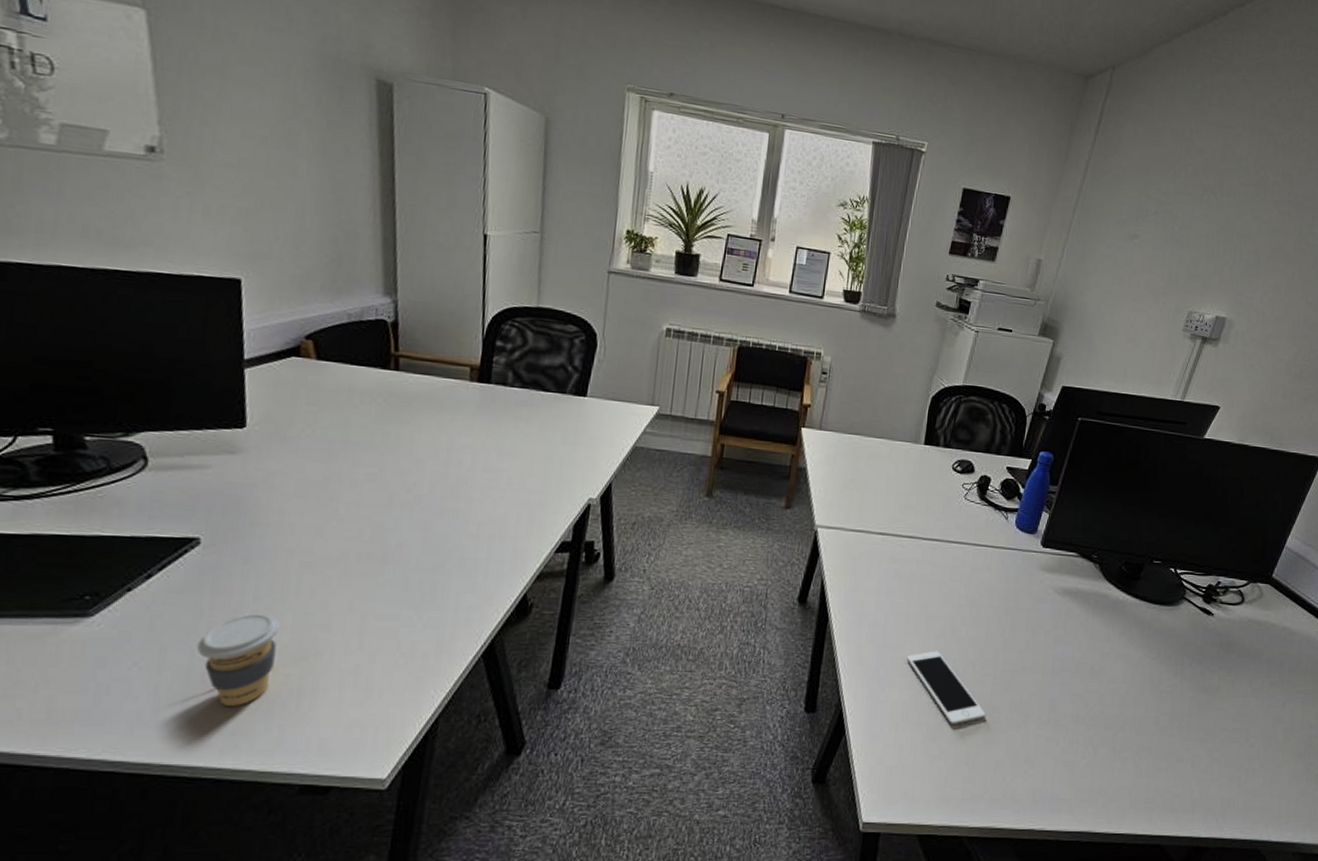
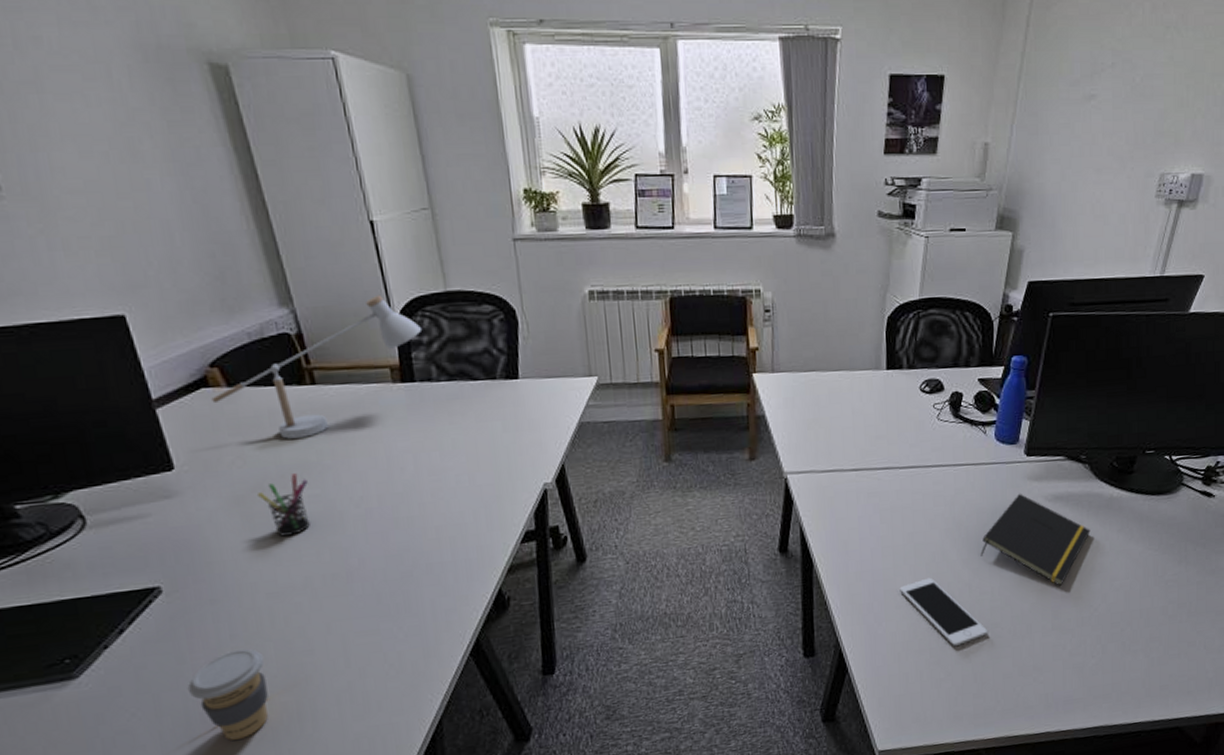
desk lamp: none [298,299,509,418] -> present [211,294,423,439]
pen holder: none [316,450,368,509] -> present [256,473,310,537]
notepad: none [988,581,1094,680] -> present [980,493,1091,586]

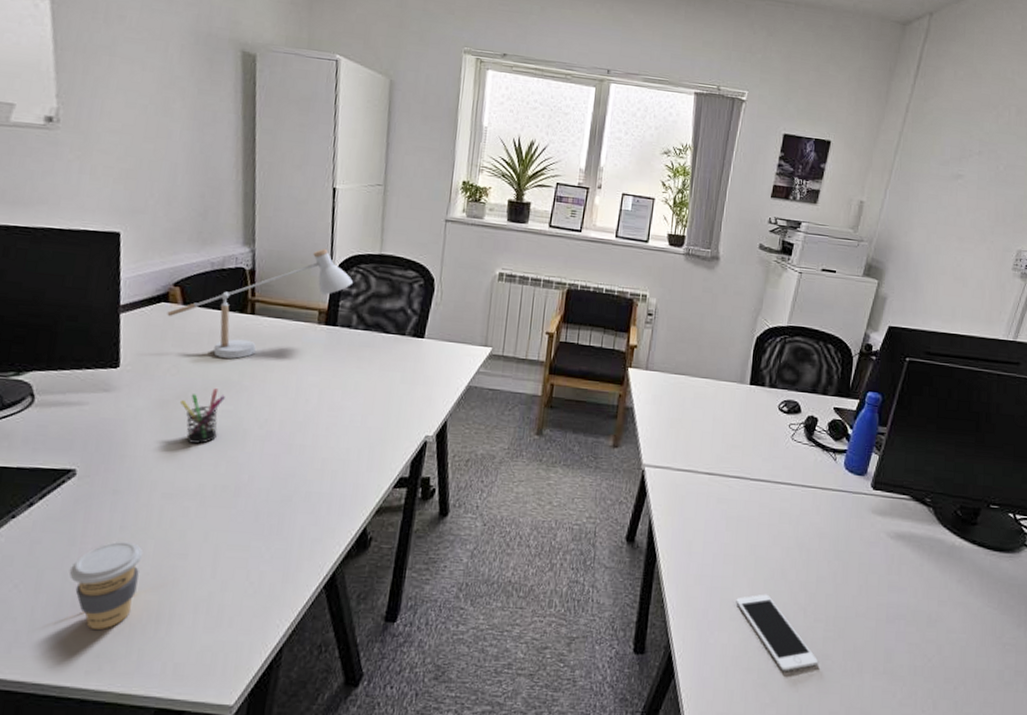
notepad: present [980,493,1091,586] -> none [819,525,930,628]

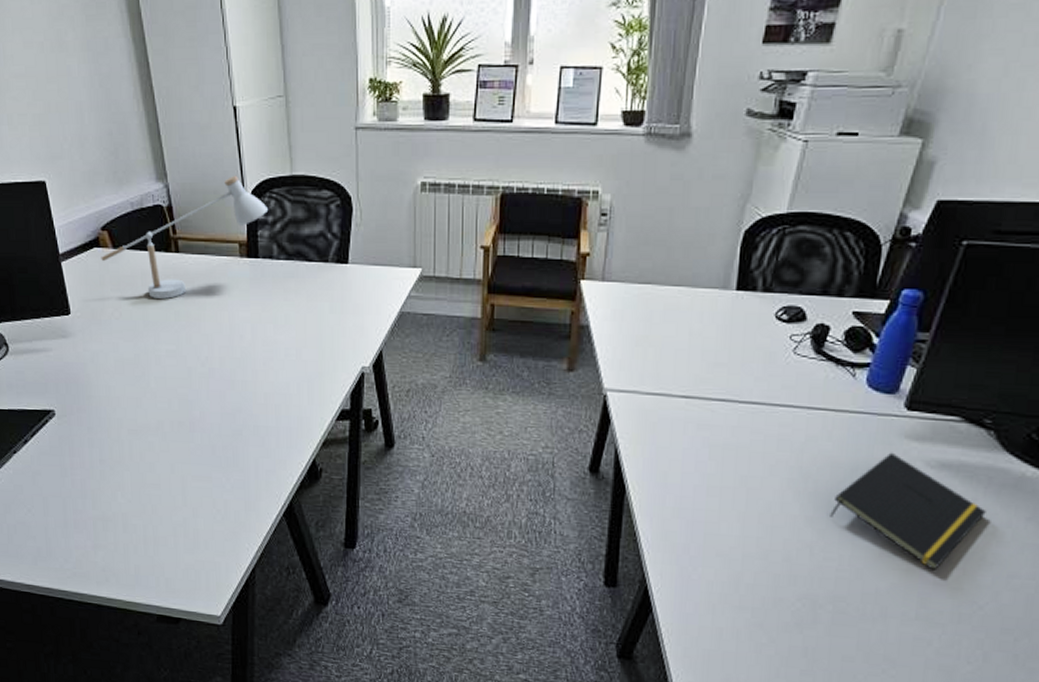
coffee cup: present [68,541,143,630] -> none [67,472,123,548]
pen holder: present [179,388,225,444] -> none [127,329,166,383]
cell phone: present [736,594,819,672] -> none [723,529,829,613]
notepad: none [819,525,930,628] -> present [830,452,987,570]

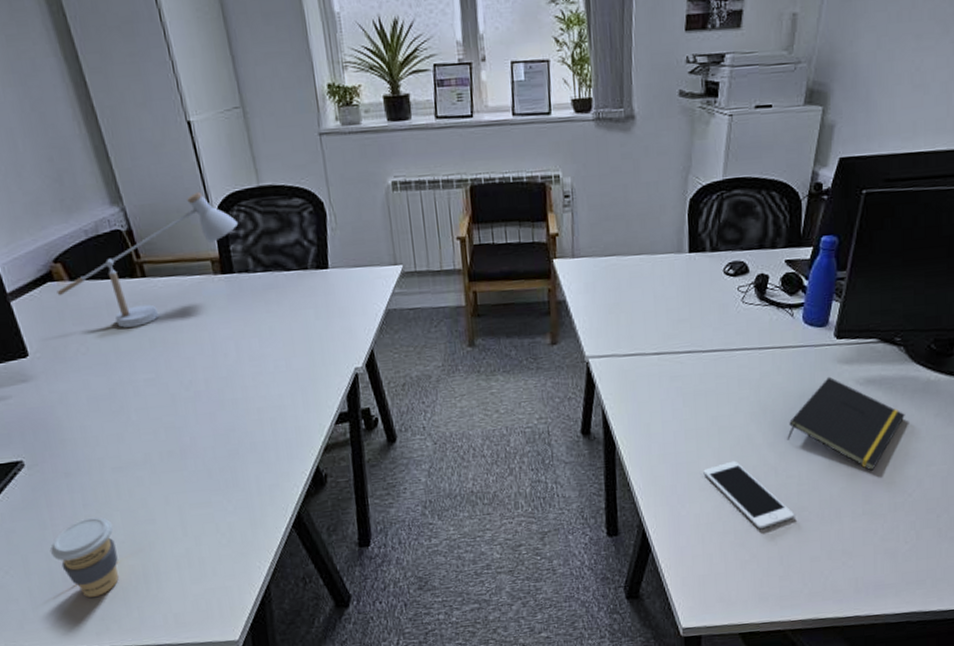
coffee cup: none [67,472,123,548] -> present [49,517,119,597]
cell phone: none [723,529,829,613] -> present [703,460,795,530]

